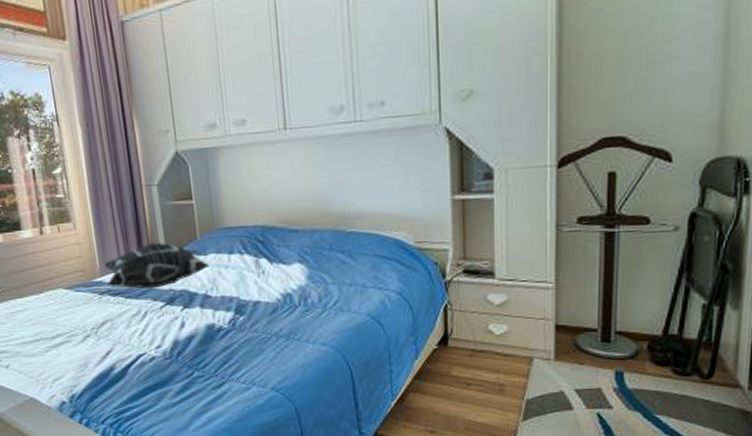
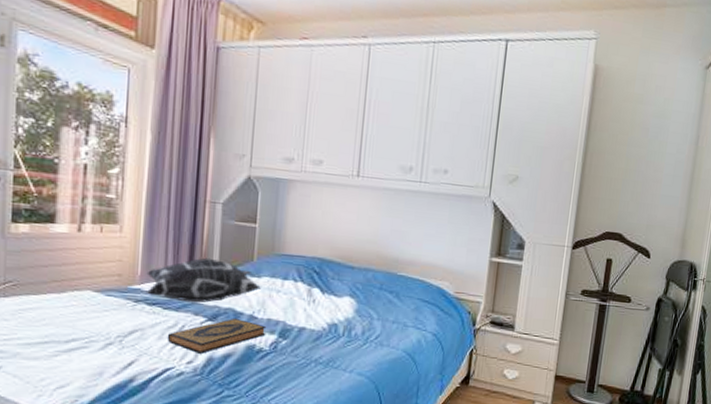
hardback book: none [133,300,223,338] -> present [167,318,267,354]

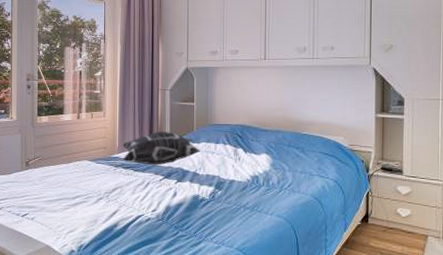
hardback book: present [167,318,267,354] -> none [138,176,206,204]

